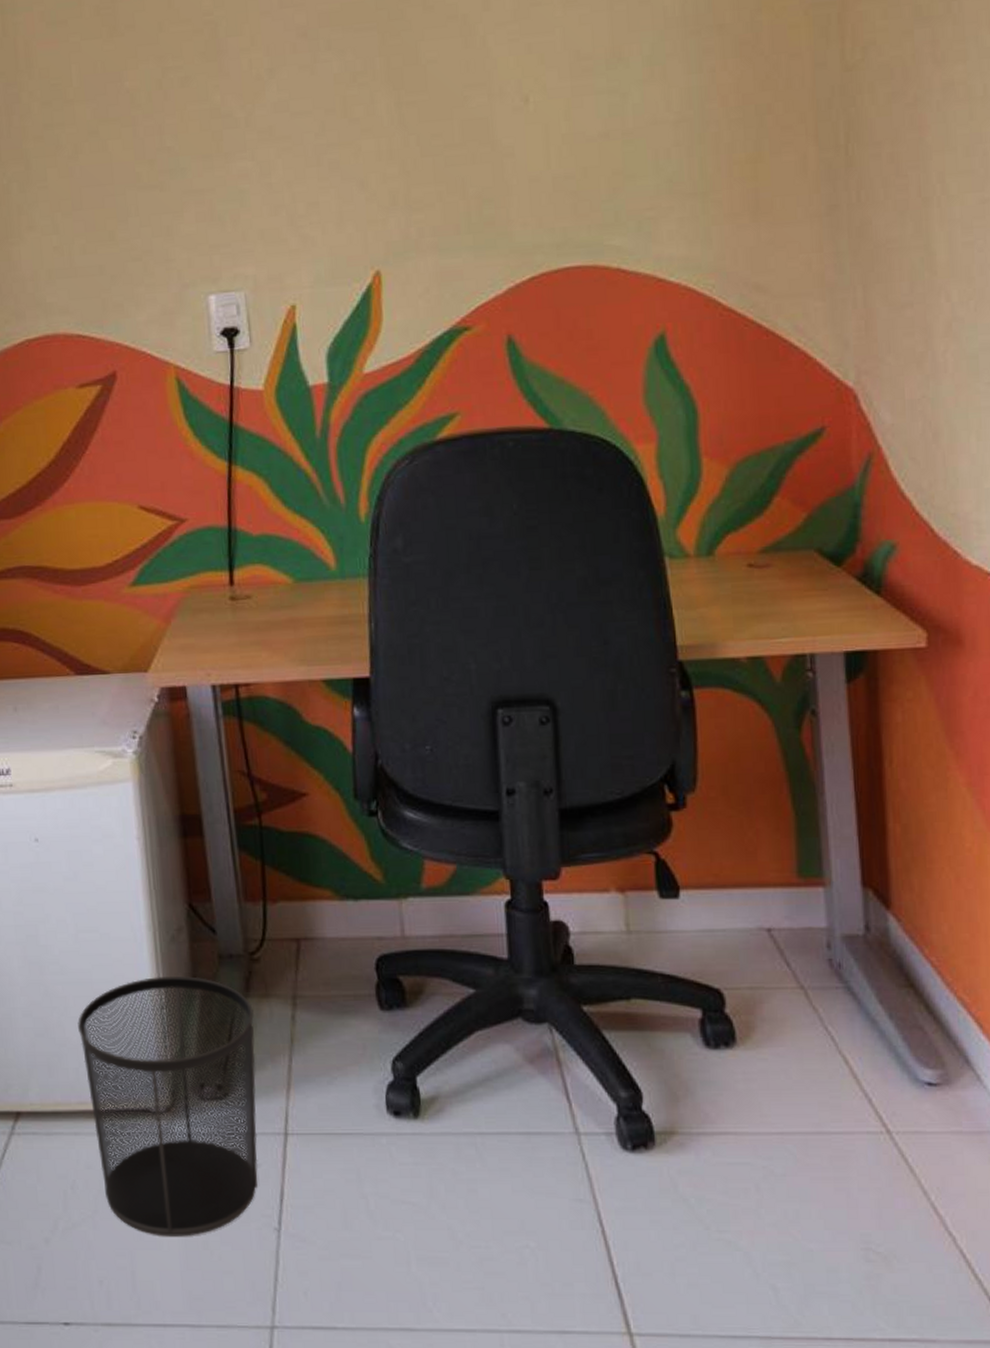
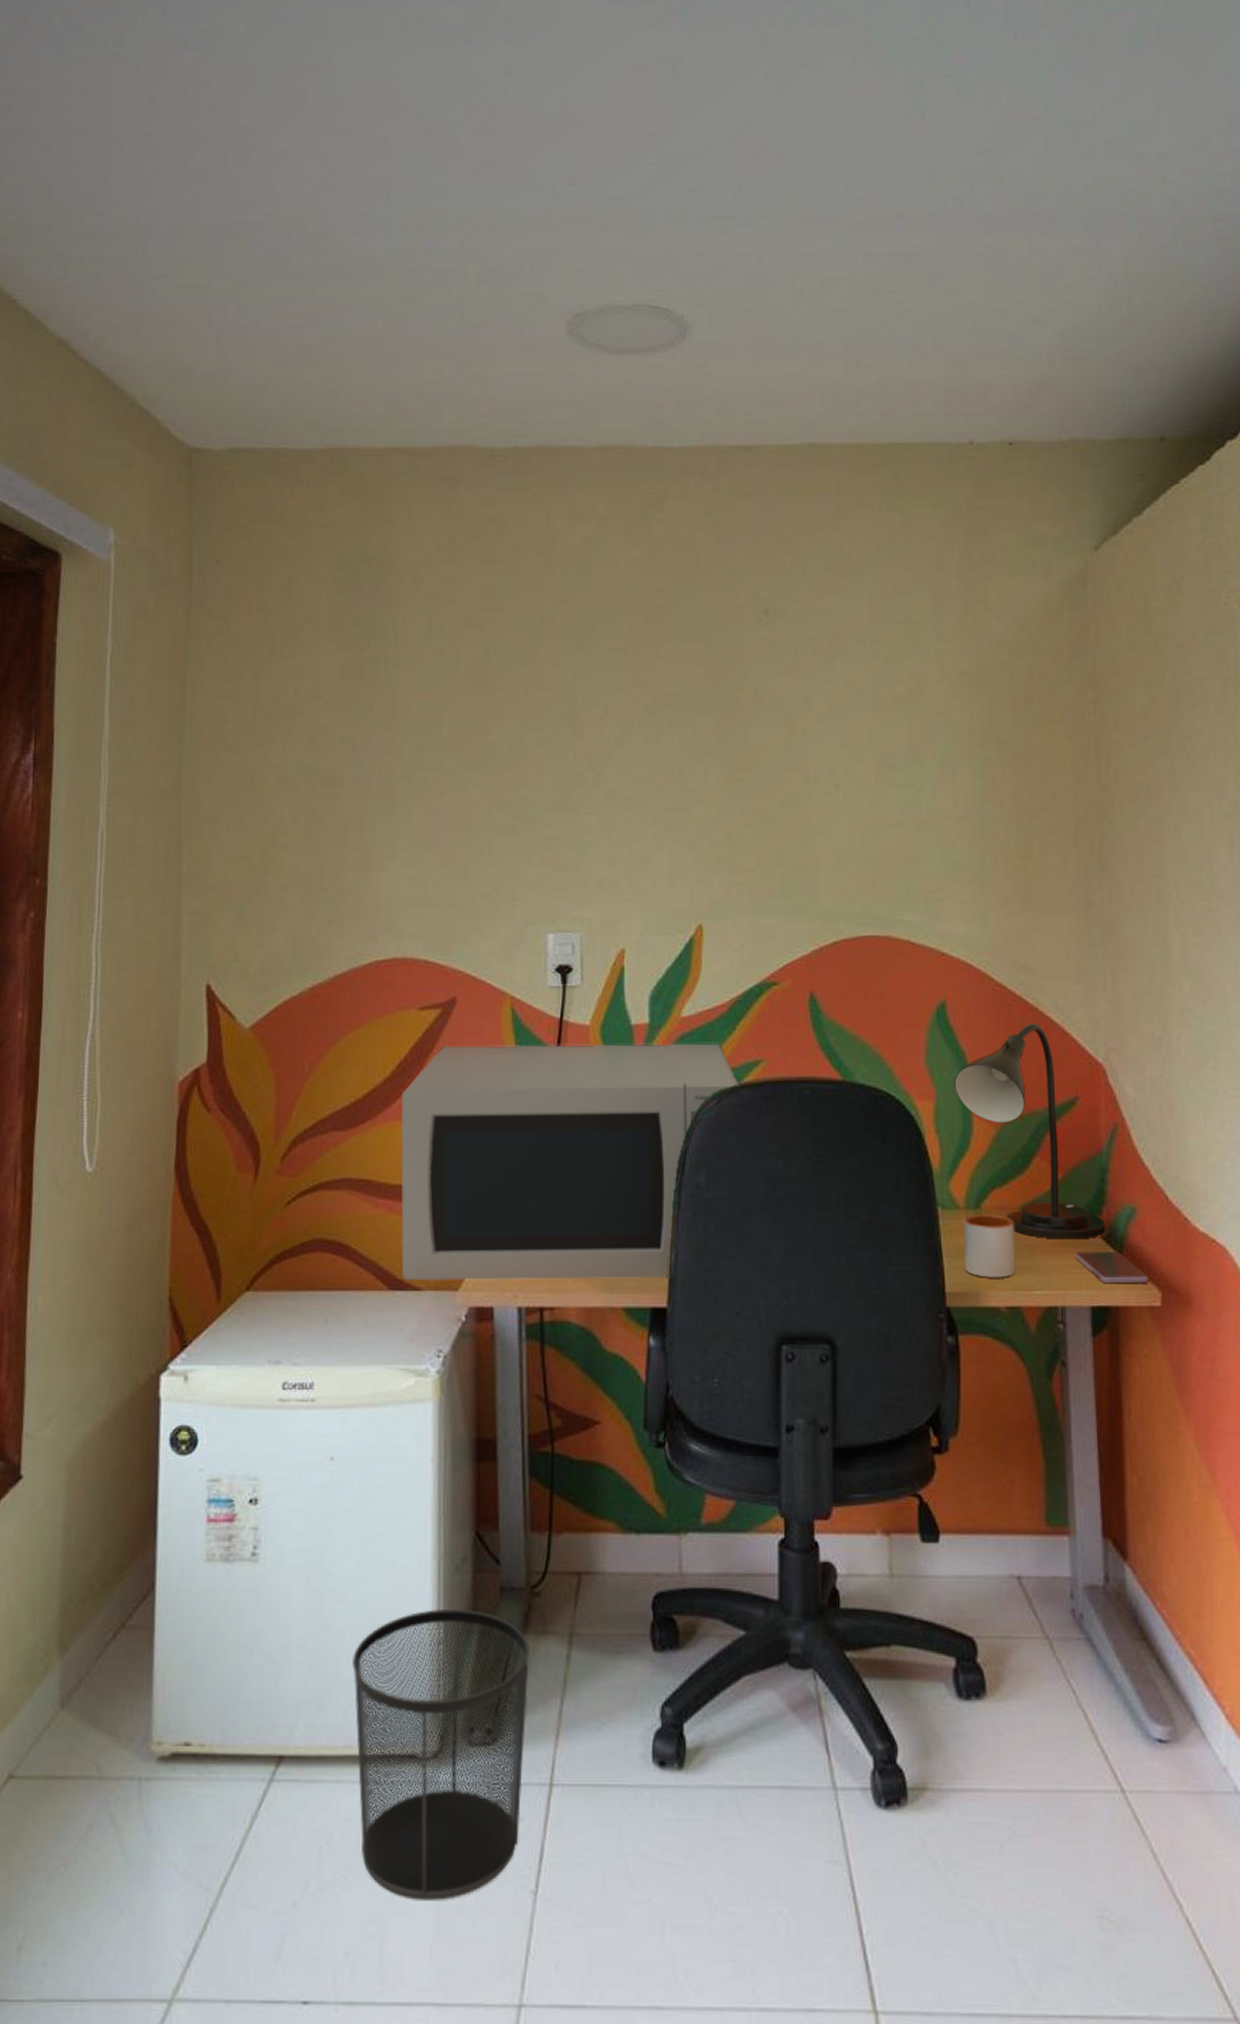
microwave oven: none [68,397,434,664] -> present [401,1042,740,1280]
desk lamp: none [678,349,861,583] -> present [954,1023,1106,1240]
mug: none [694,560,757,628] -> present [963,1214,1016,1278]
smartphone: none [825,592,912,627] -> present [1076,1252,1149,1284]

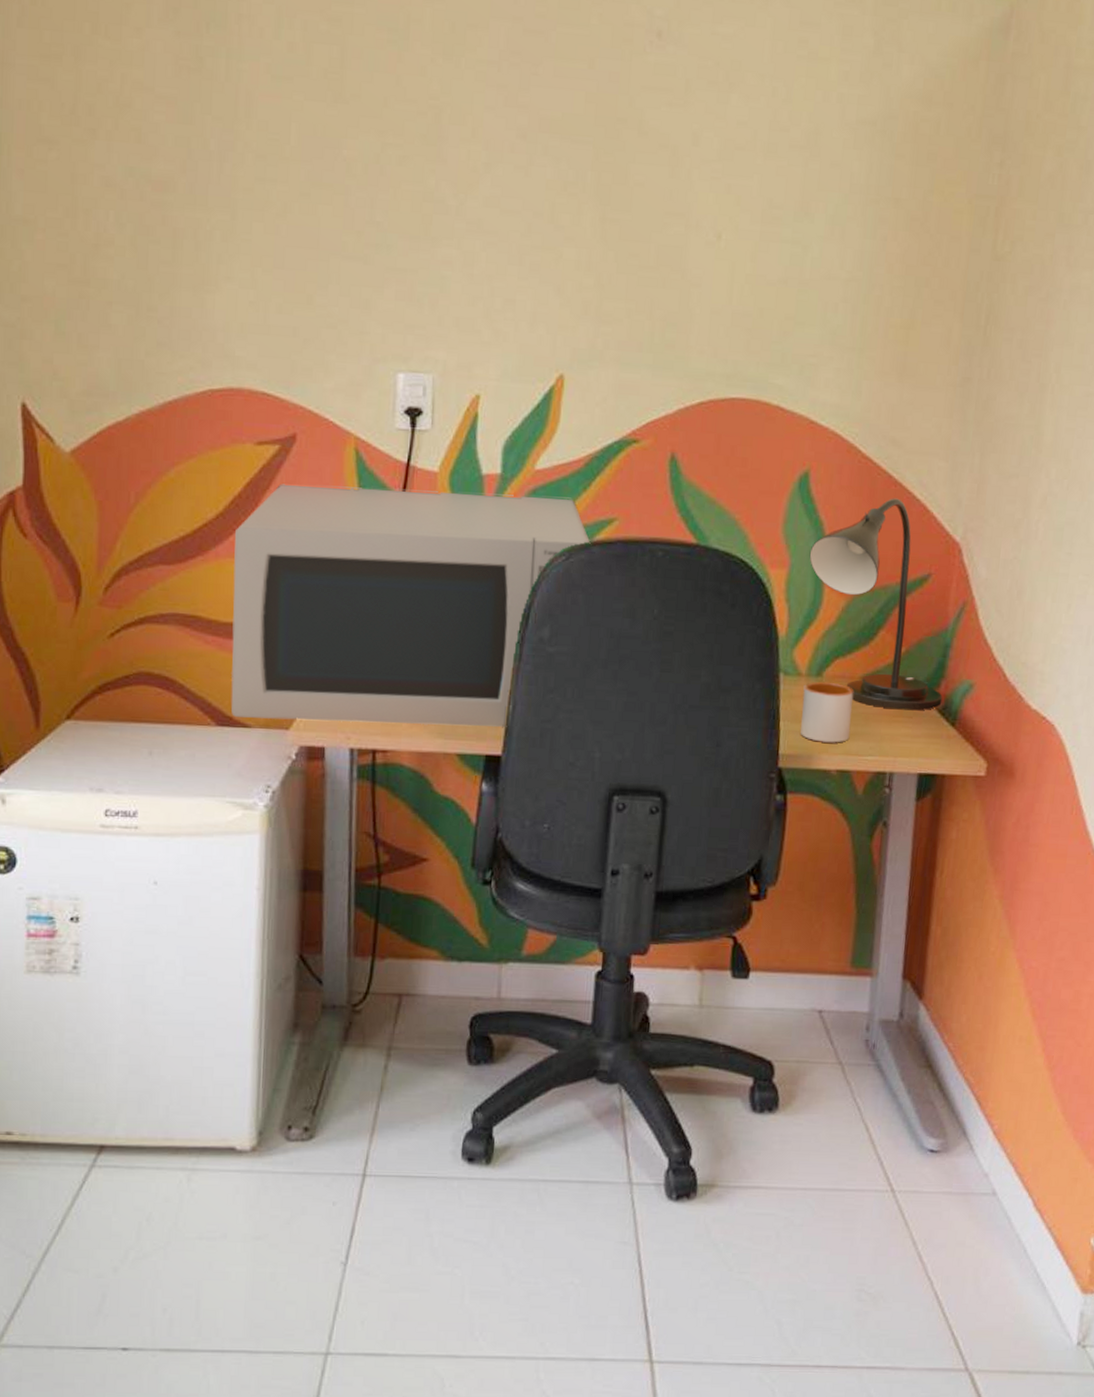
waste bin: present [353,1610,530,1900] -> none [174,1022,349,1268]
smartphone: present [1076,1252,1149,1284] -> none [909,722,977,754]

